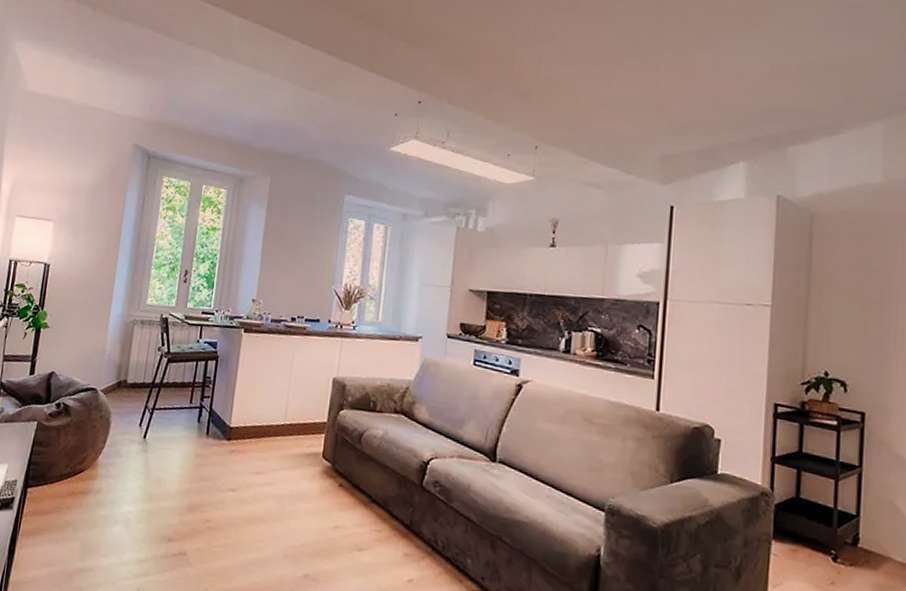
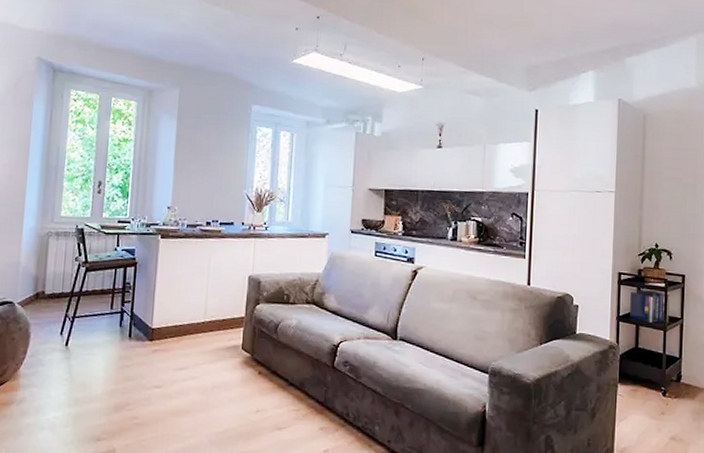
books: none [789,426,844,471] -> present [630,290,670,323]

